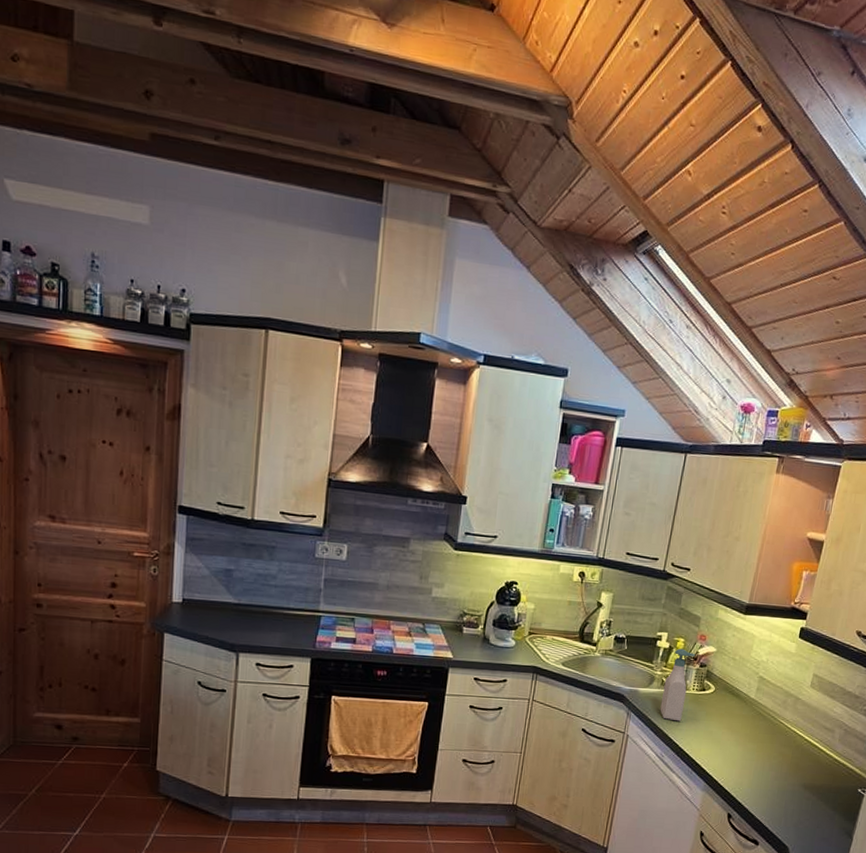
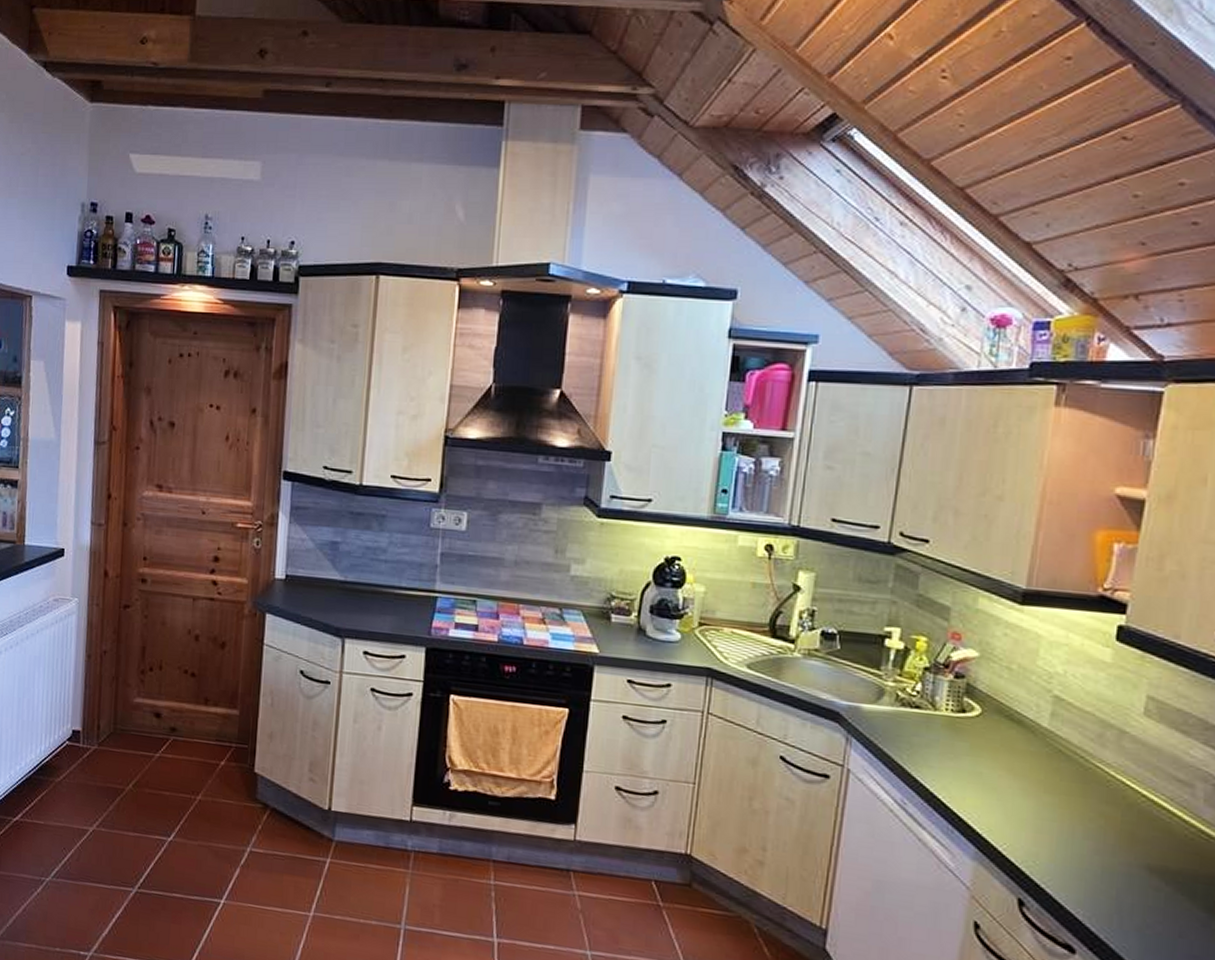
soap bottle: present [660,648,696,722] -> none [896,650,947,755]

